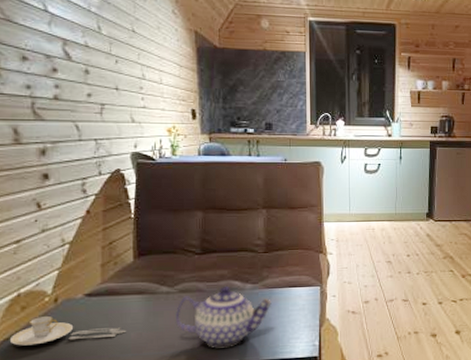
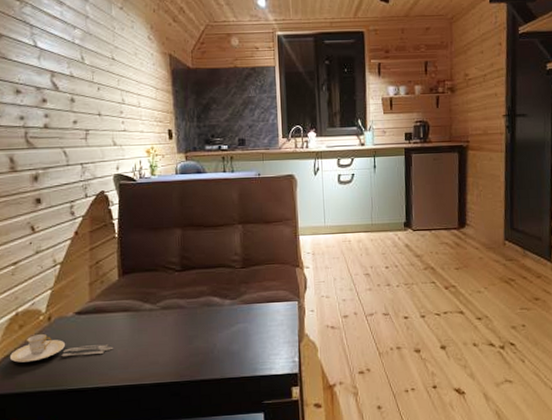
teapot: present [176,285,272,348] -> none [159,302,250,365]

